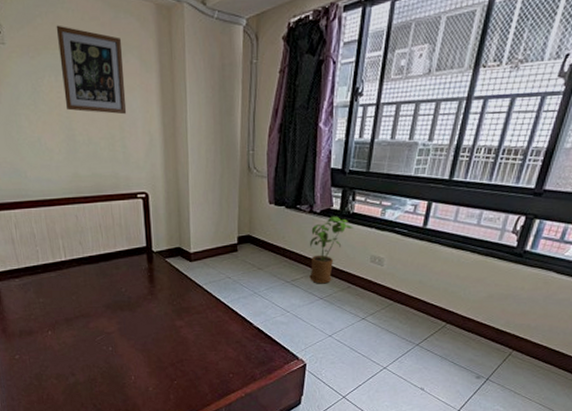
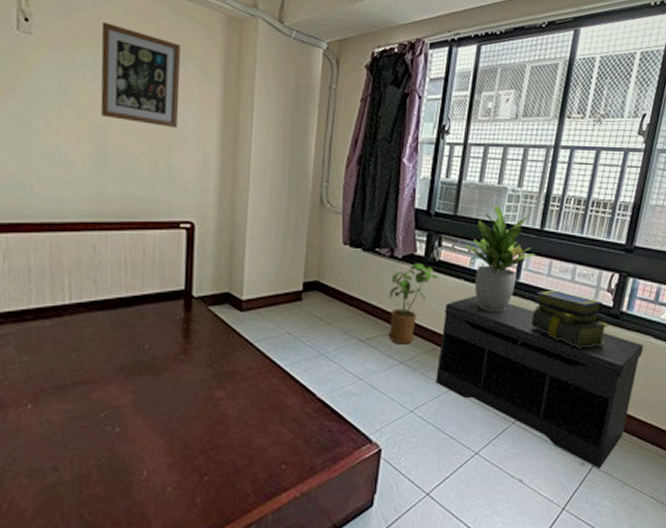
bench: none [350,242,545,382] -> present [436,296,644,470]
potted plant: none [378,160,443,255] -> present [466,205,535,312]
stack of books: none [437,233,512,284] -> present [531,290,609,349]

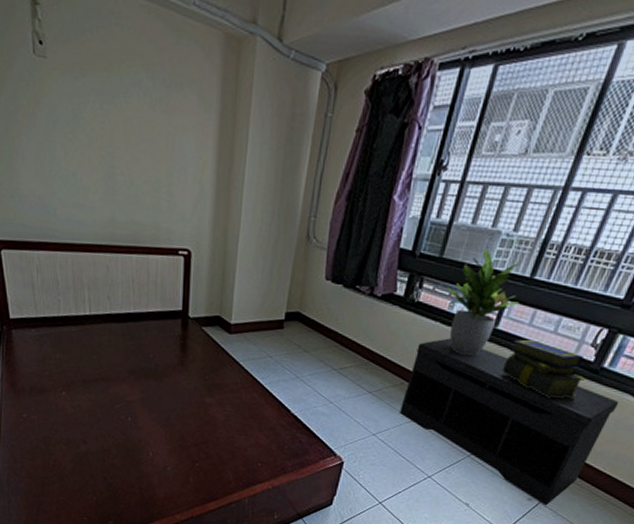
wall art: present [100,21,181,129] -> none [107,43,181,158]
house plant: present [388,263,440,345] -> none [360,302,416,377]

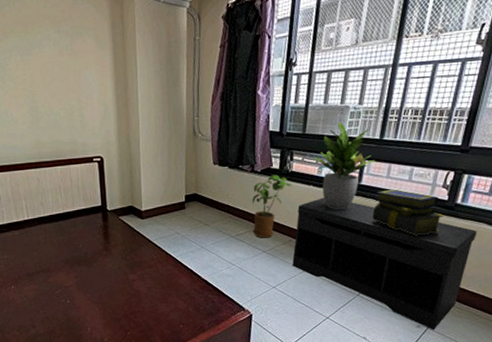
house plant: none [360,302,416,377] -> present [252,175,293,238]

